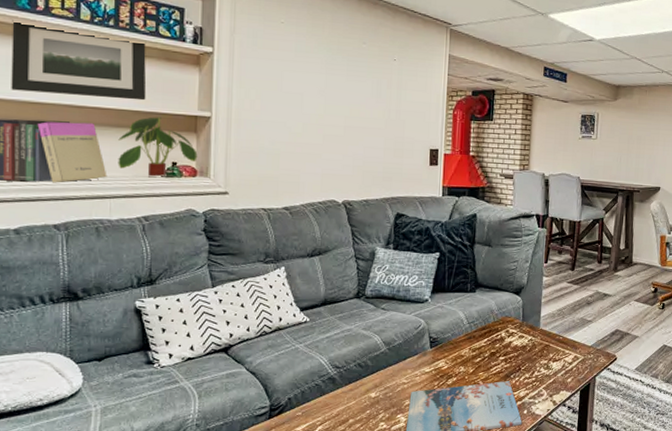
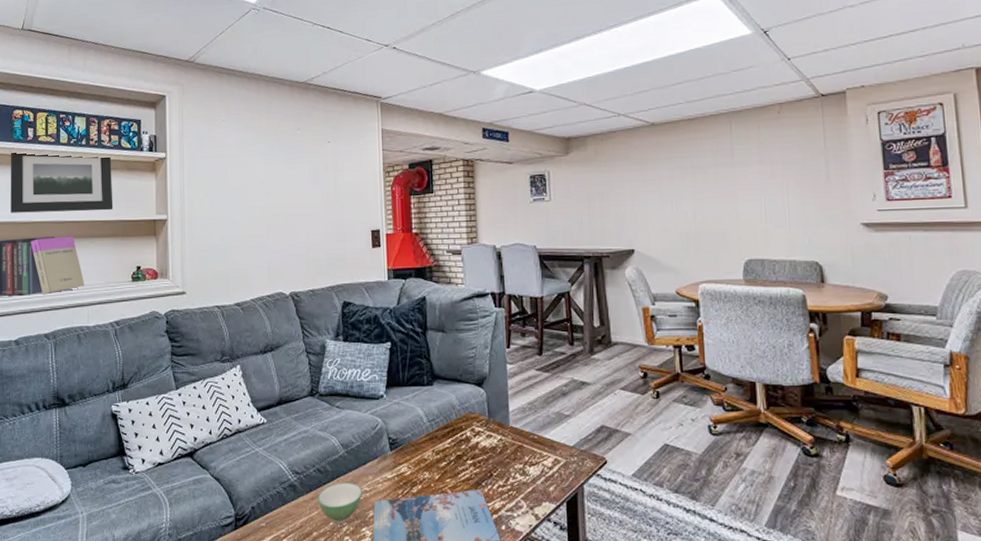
plant: present [118,117,198,177] -> none [92,224,158,282]
bowl: none [356,376,401,413] -> present [317,483,362,525]

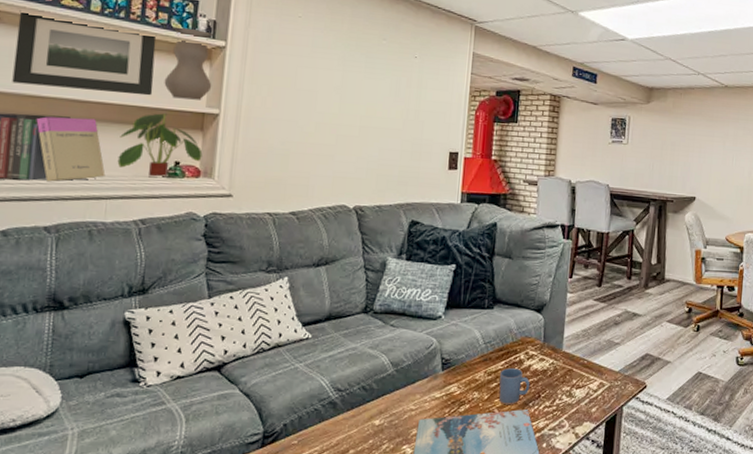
plant: none [92,224,158,282] -> present [117,113,203,177]
vase: none [121,145,159,210] -> present [164,26,214,100]
bowl: present [317,483,362,525] -> none [358,401,408,443]
mug: none [447,445,481,485] -> present [498,367,531,405]

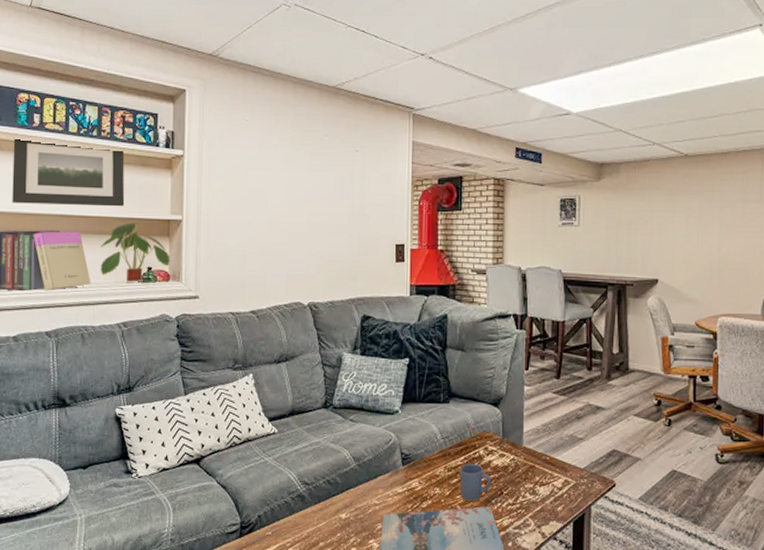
vase: present [164,26,214,100] -> none [134,140,174,208]

